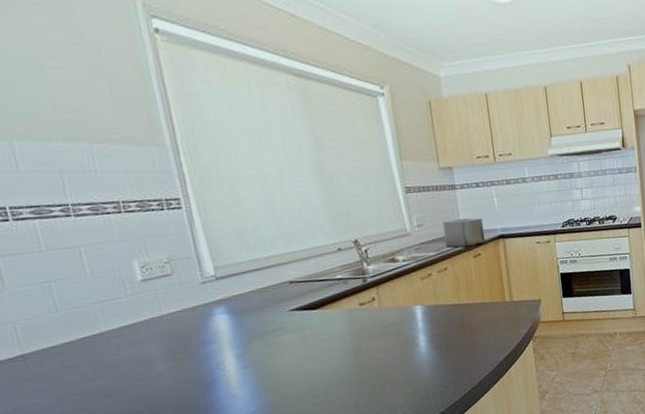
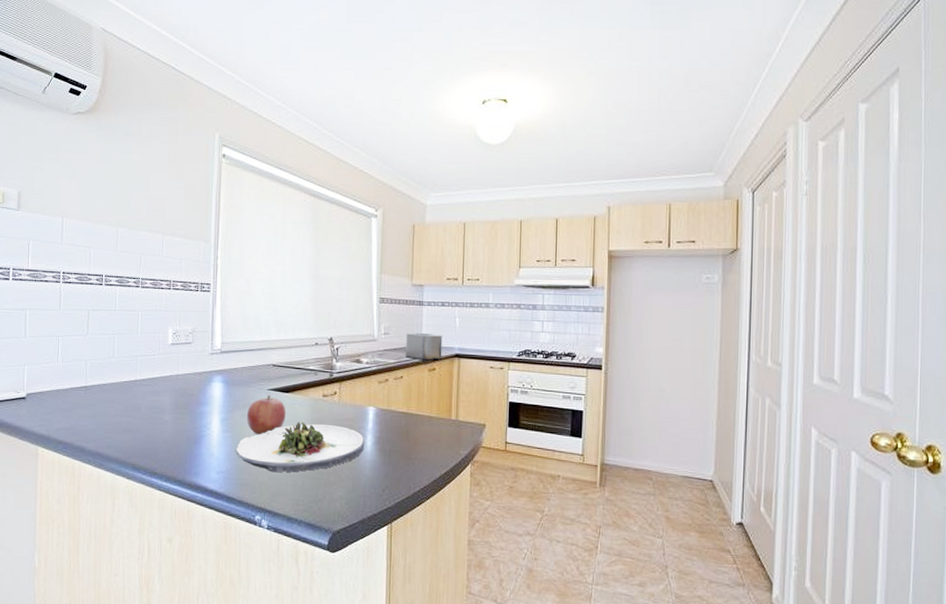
salad plate: none [263,332,418,398] -> present [236,421,365,473]
fruit: none [268,316,320,363] -> present [246,395,286,435]

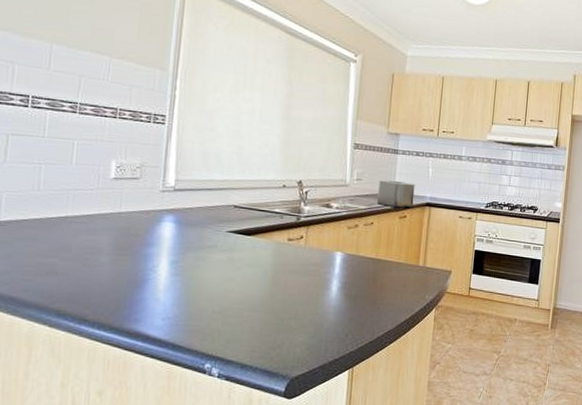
salad plate: present [236,421,365,473] -> none [186,265,331,319]
fruit: present [246,395,286,435] -> none [200,237,246,279]

